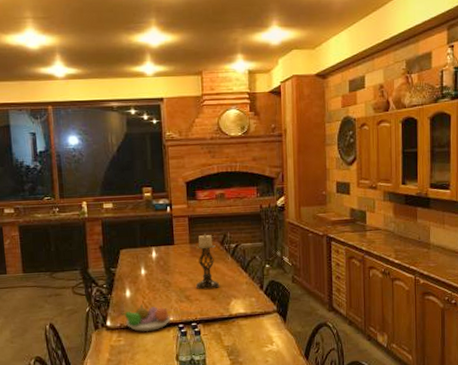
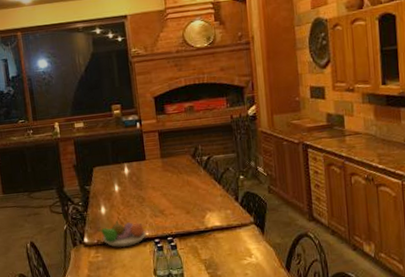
candle holder: present [195,233,220,290] -> none [167,147,194,204]

